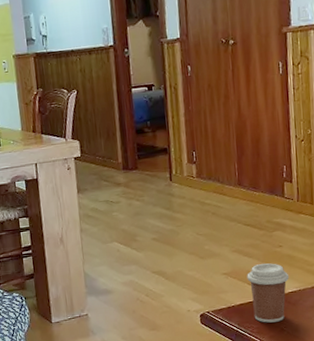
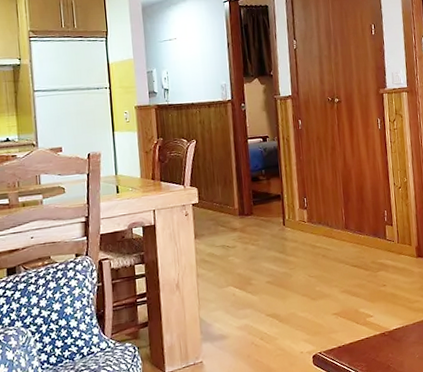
coffee cup: present [247,263,290,323] -> none [355,302,394,361]

